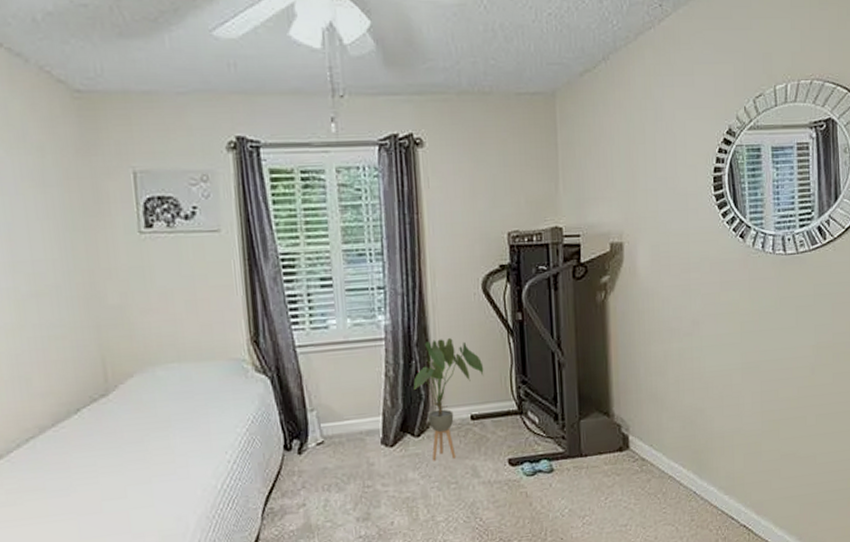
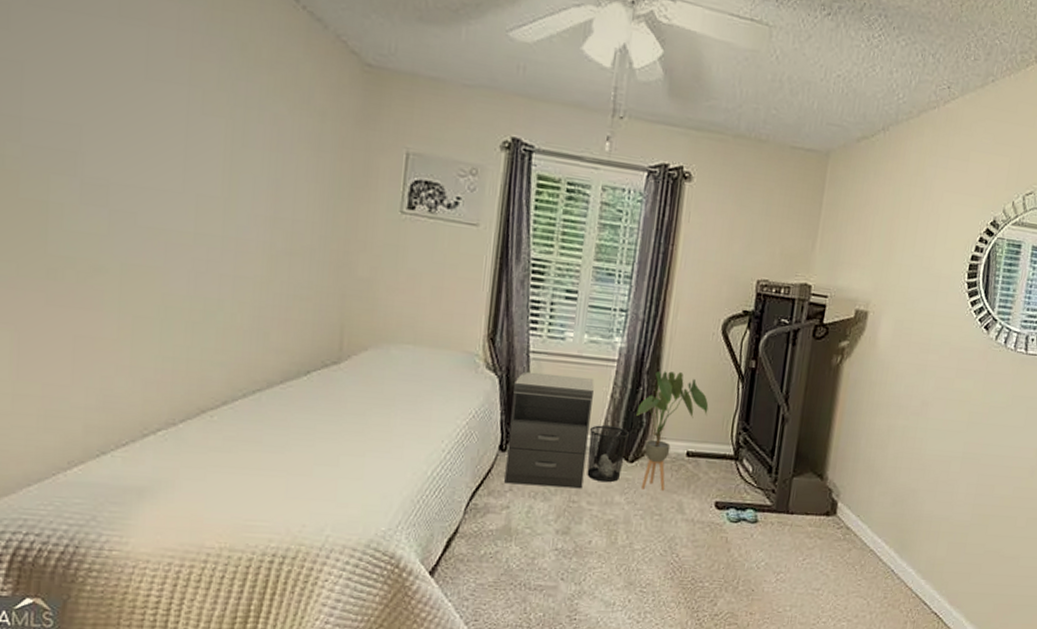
nightstand: none [286,361,374,482] -> present [504,371,594,489]
waste bin: none [371,404,411,462] -> present [587,425,630,483]

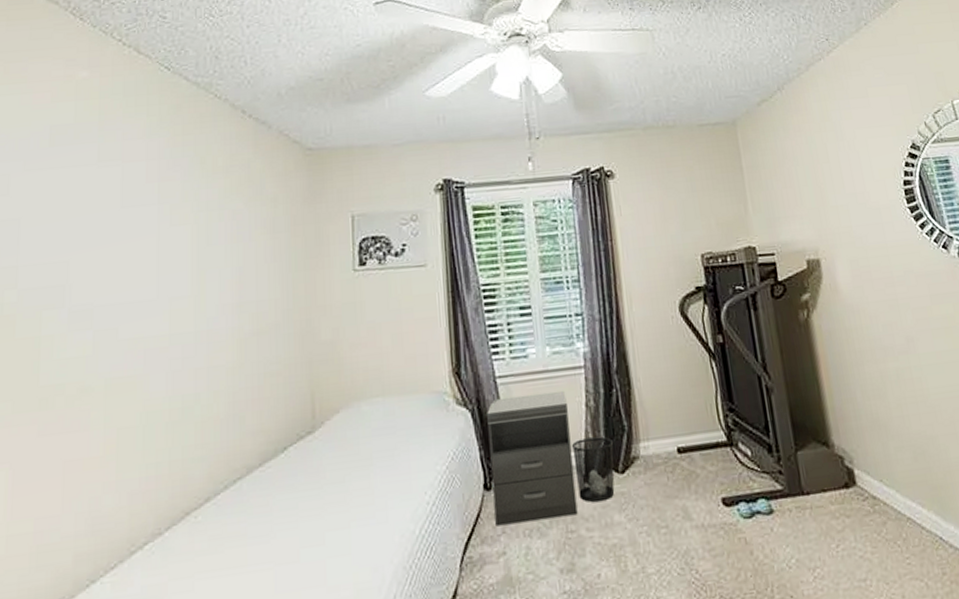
house plant: present [636,371,709,491] -> none [615,364,688,501]

